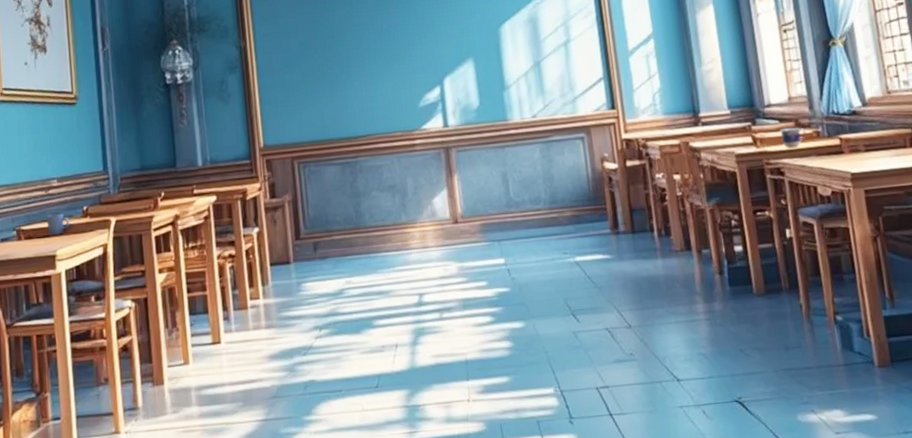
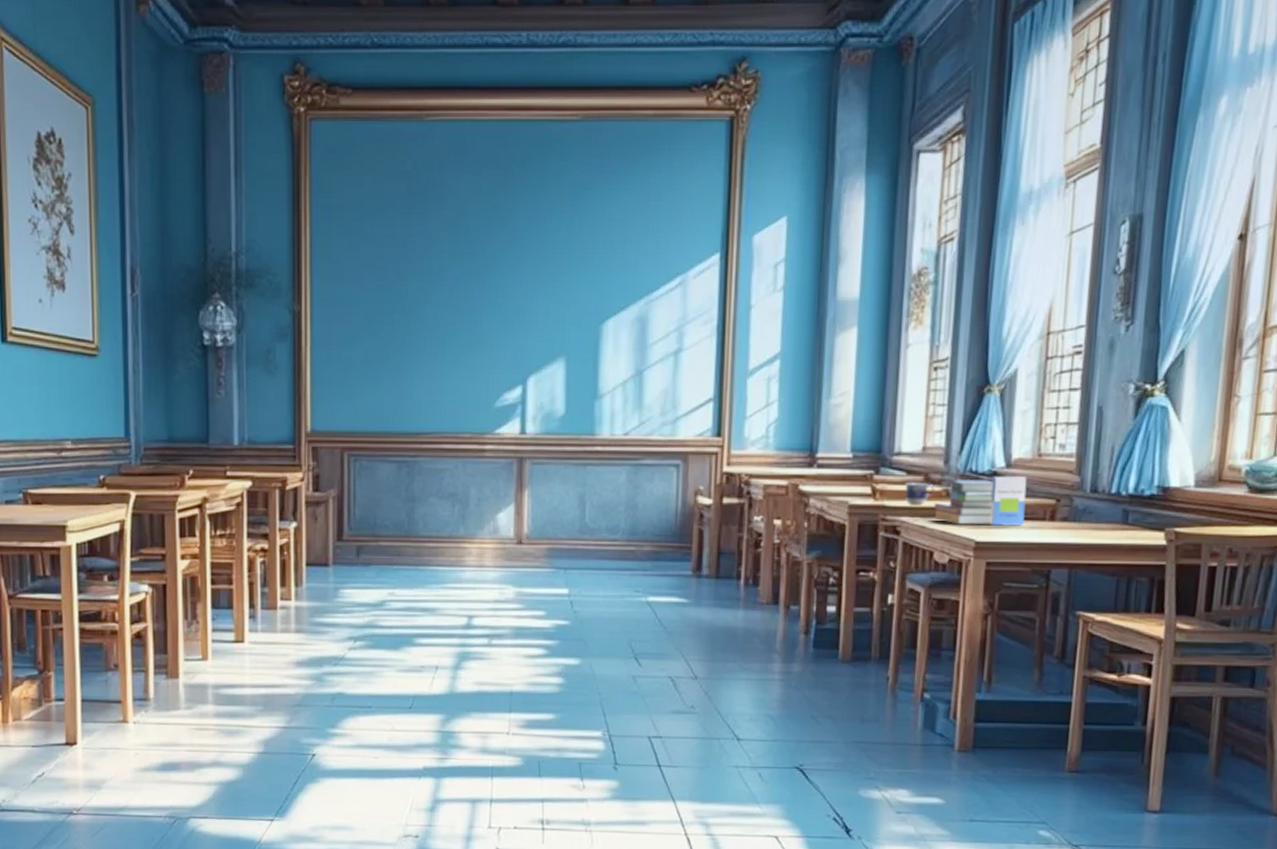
mug: present [46,213,70,236] -> none [57,479,84,504]
books: none [808,119,861,161] -> present [933,479,994,525]
book: none [852,112,889,158] -> present [990,476,1027,526]

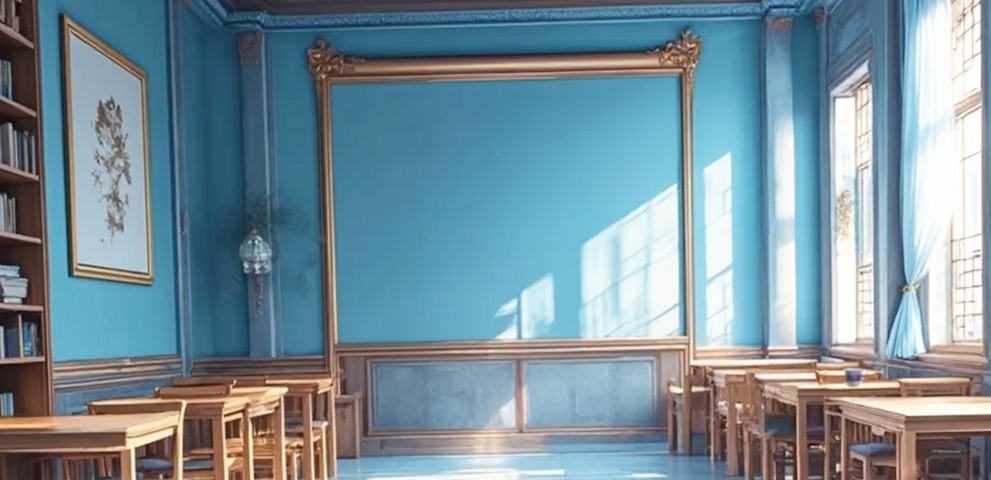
books: present [933,479,994,525] -> none [868,364,917,403]
book: present [990,476,1027,526] -> none [915,360,945,402]

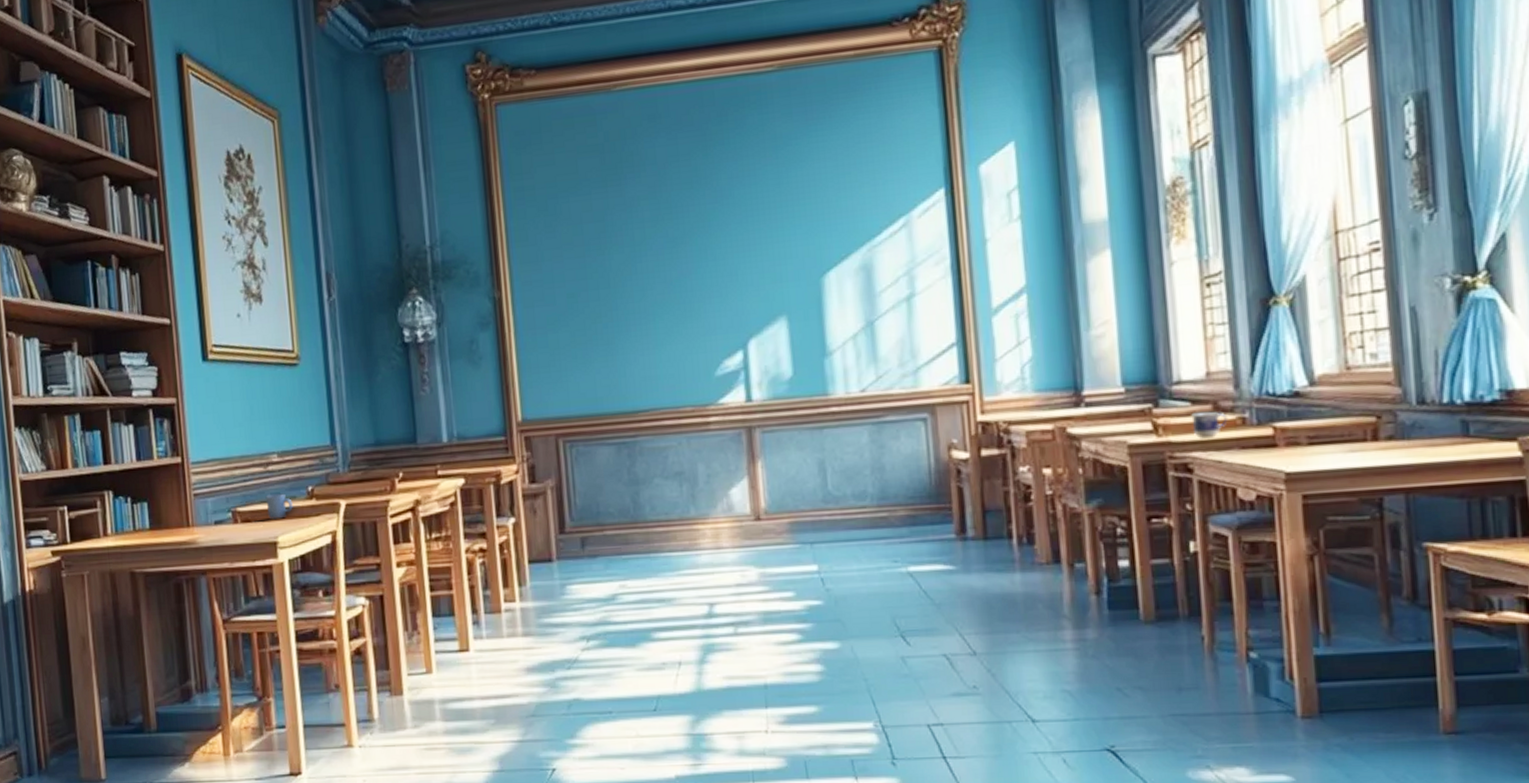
mug: none [118,392,141,413] -> present [265,493,293,520]

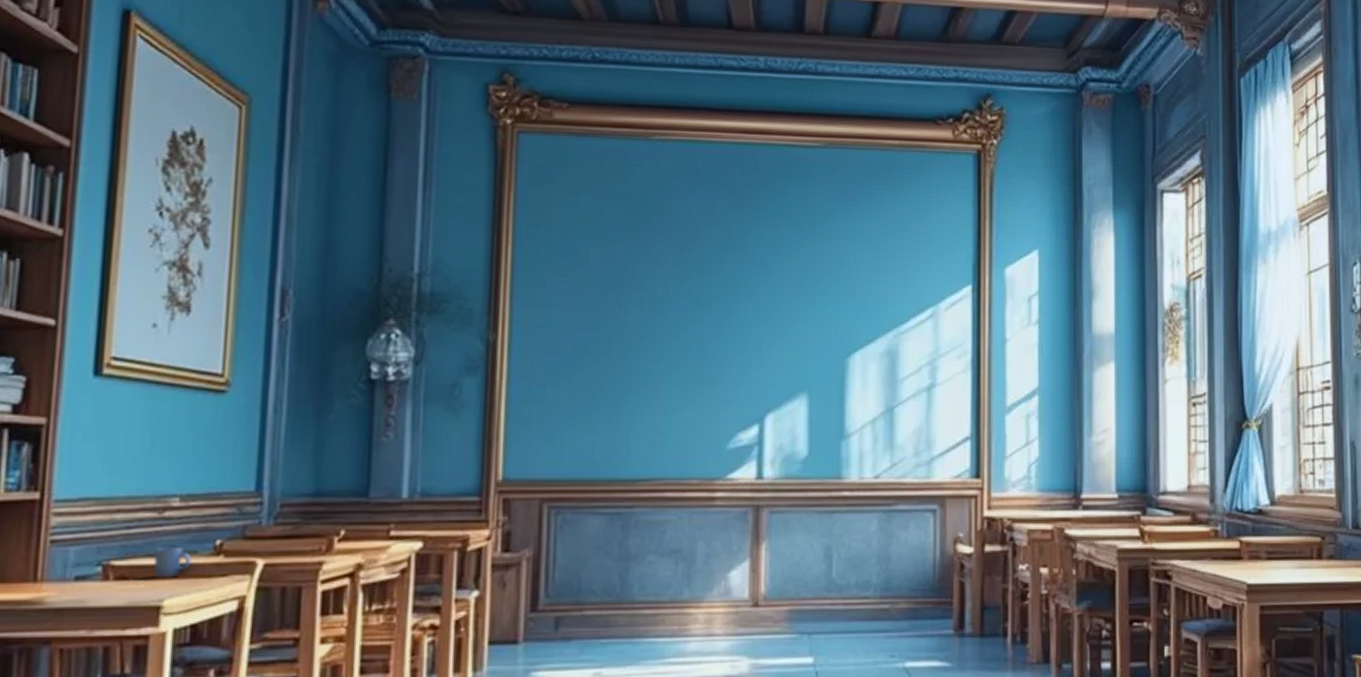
cup: present [1191,411,1228,440] -> none [1173,522,1203,549]

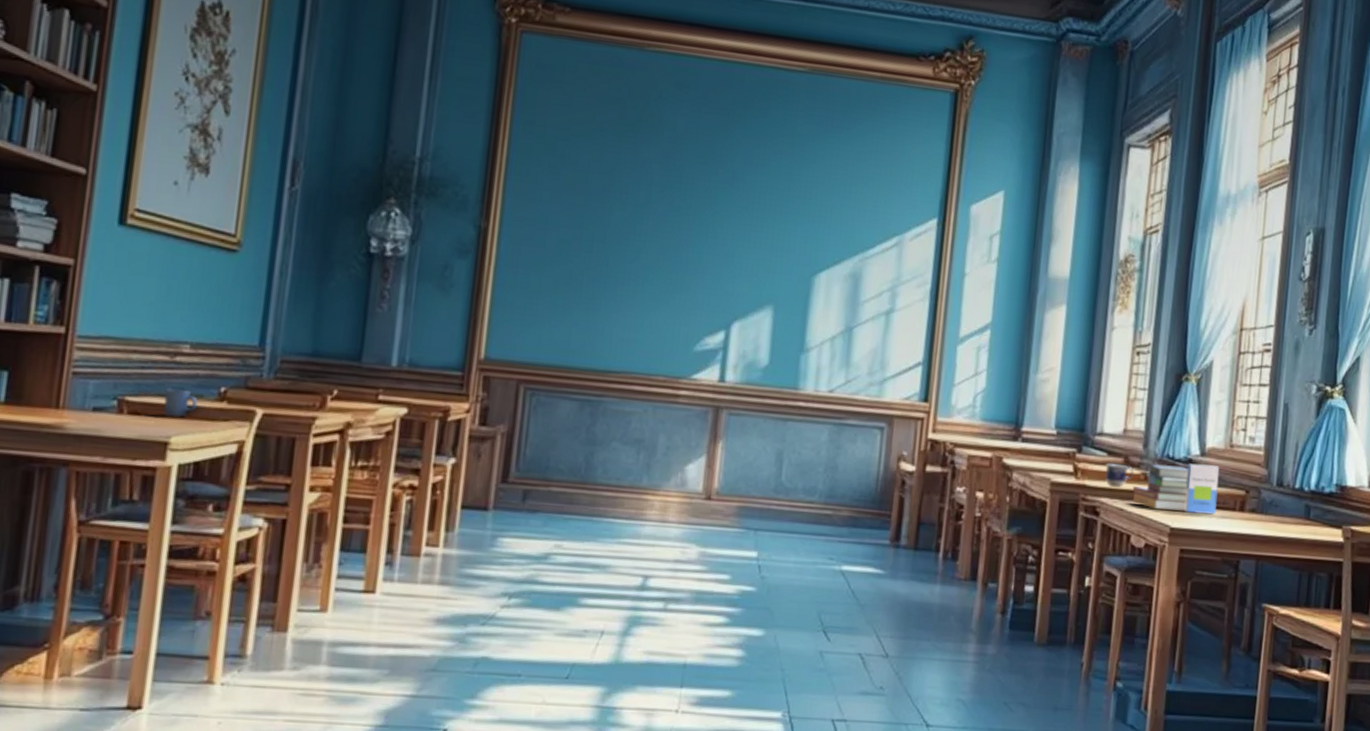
cup: none [1173,522,1203,549] -> present [1104,463,1134,489]
books: none [1203,518,1261,567] -> present [1132,464,1189,511]
book: none [1257,514,1293,566] -> present [1184,463,1220,515]

